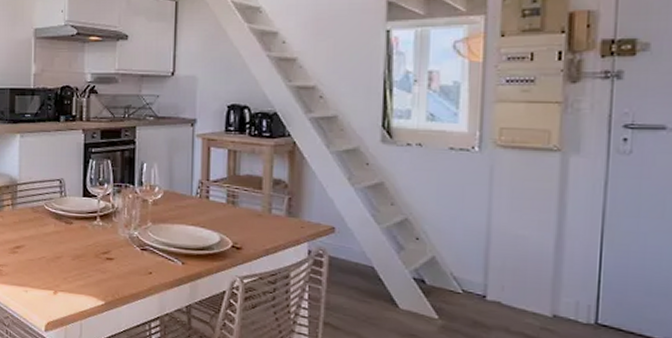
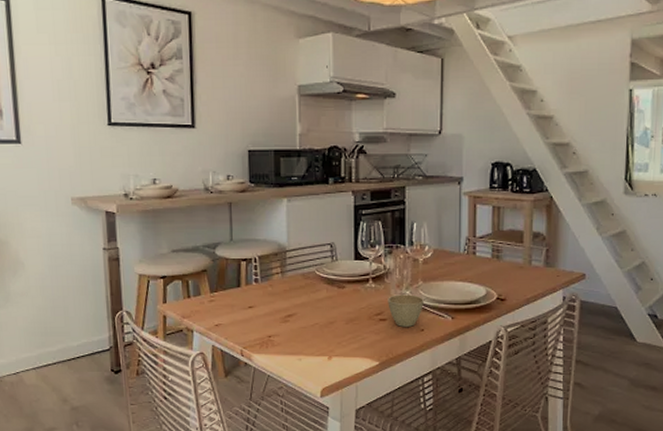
cup: none [115,234,152,269] -> present [388,294,424,327]

